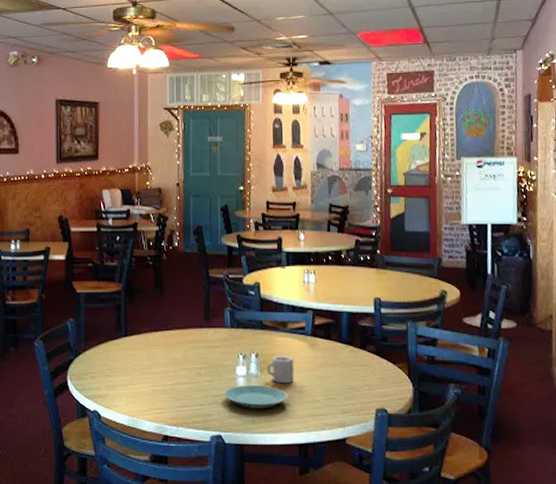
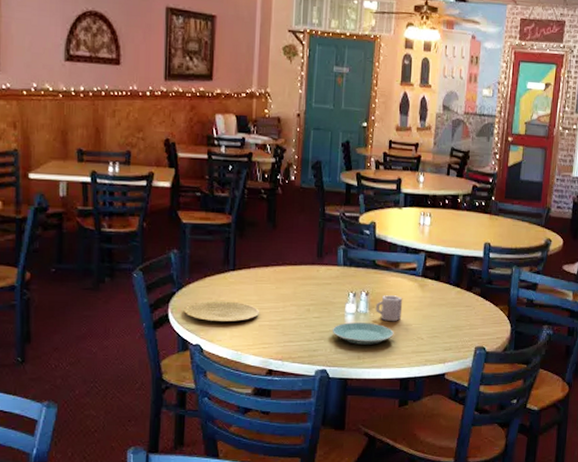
plate: none [81,367,152,387] -> present [183,301,259,321]

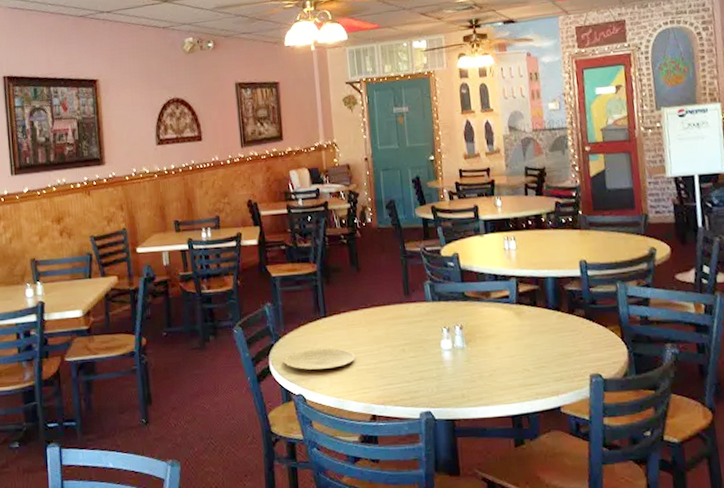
plate: present [332,322,394,345] -> none [430,358,497,382]
cup: present [376,295,403,322] -> none [472,326,502,355]

